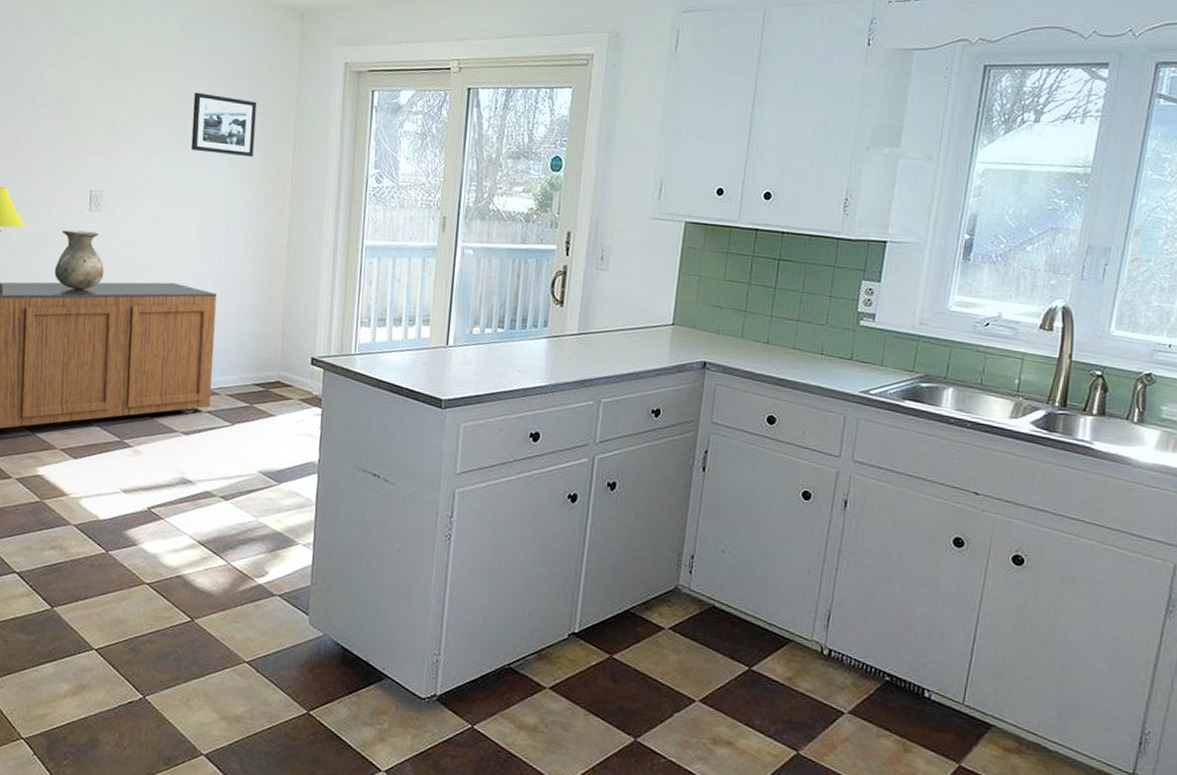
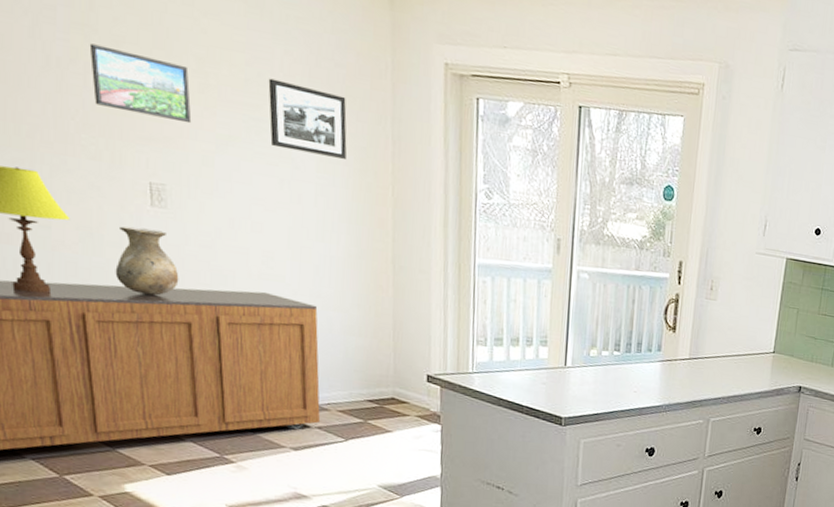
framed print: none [56,79,132,137] -> present [89,43,192,124]

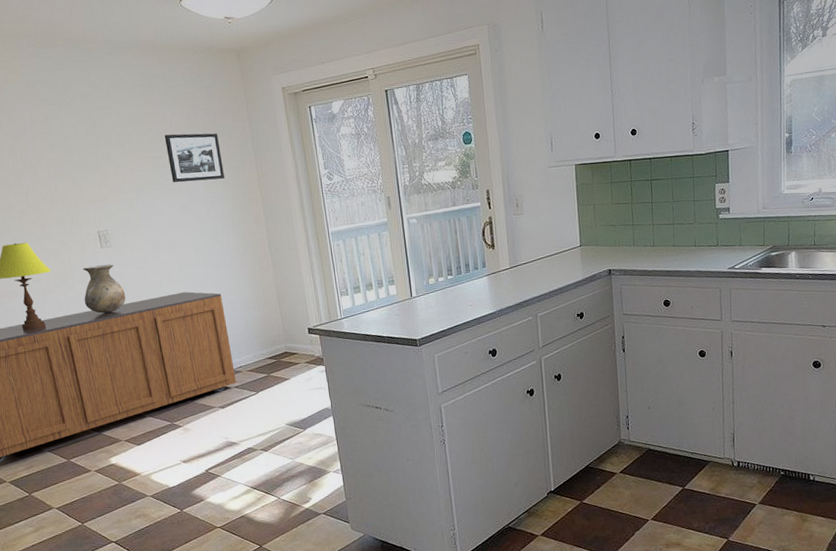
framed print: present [89,43,192,124] -> none [48,142,119,186]

